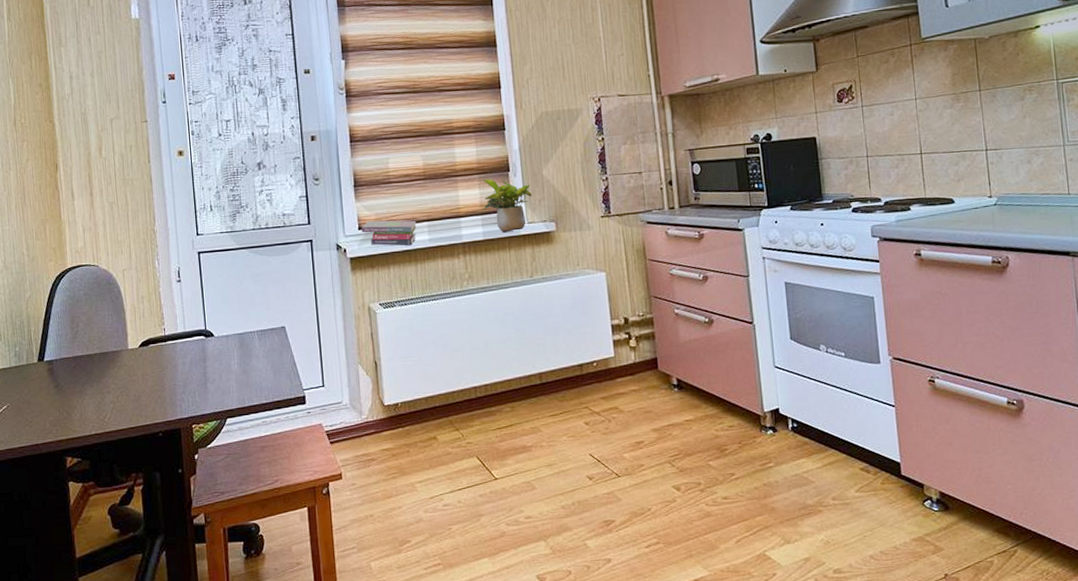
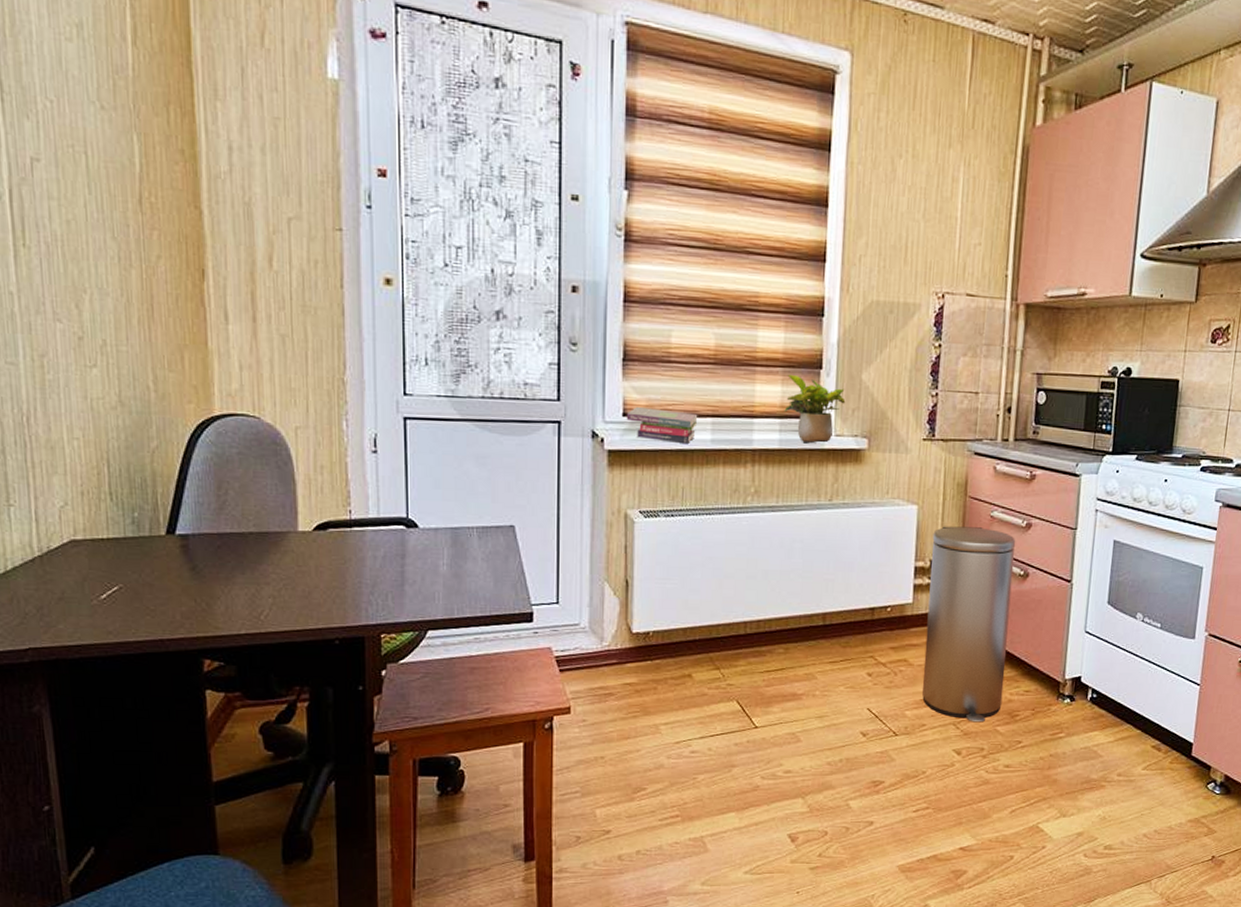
pedal bin: none [622,284,710,460] -> present [922,526,1016,723]

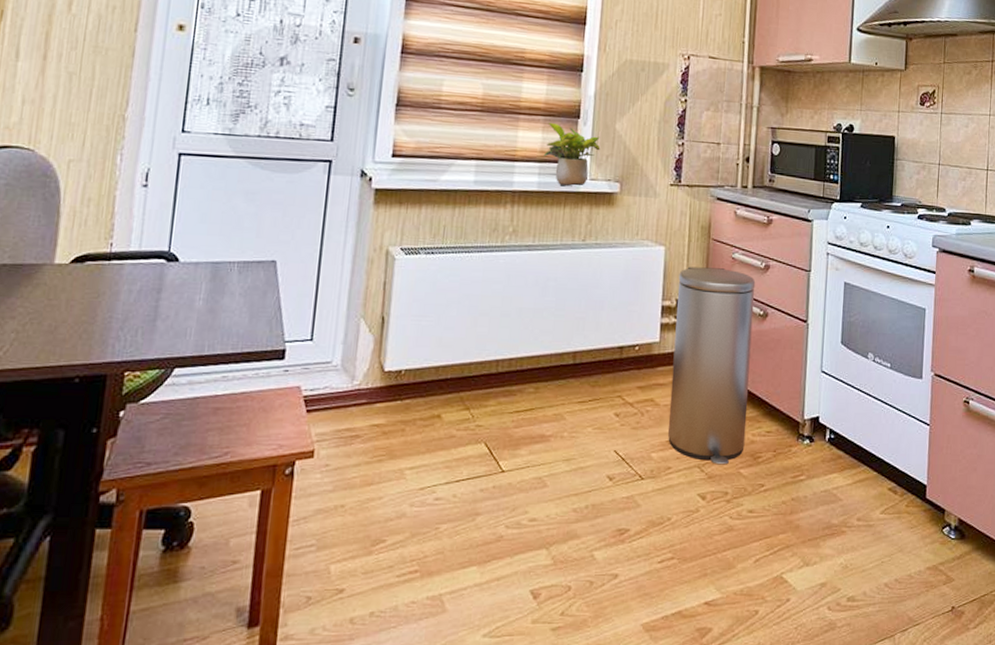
books: present [626,407,698,443] -> none [394,149,463,184]

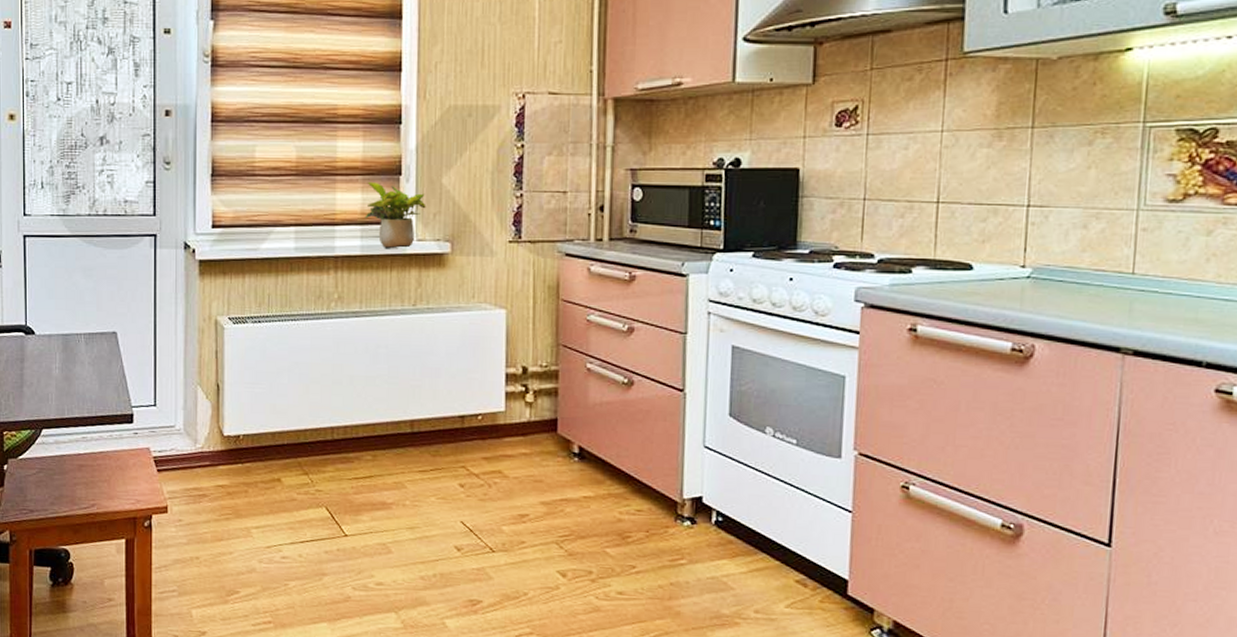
pedal bin: present [668,266,756,465] -> none [519,331,617,543]

